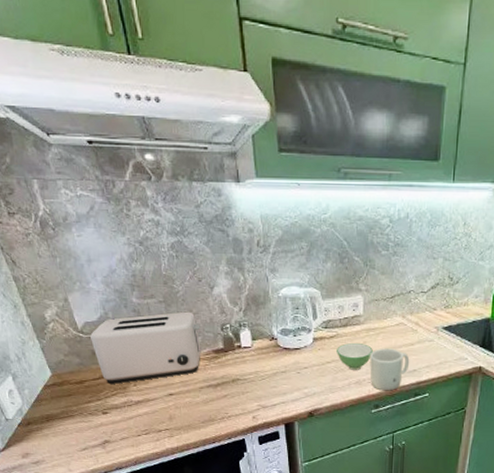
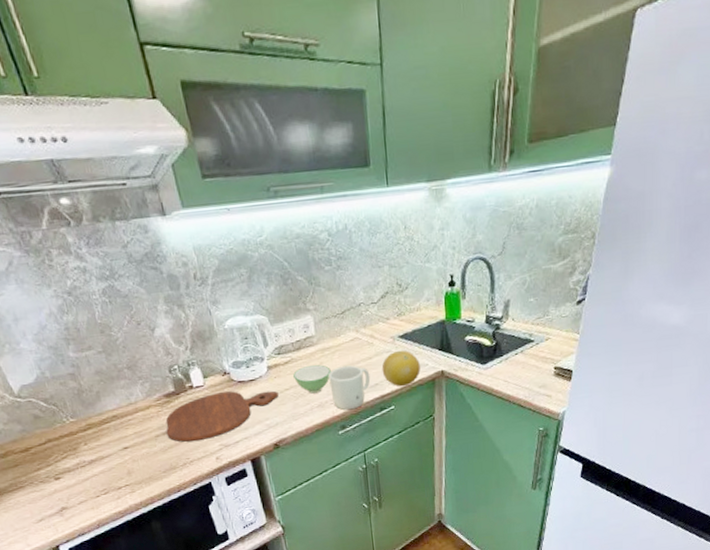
toaster: present [90,311,201,384] -> none [29,358,152,447]
cutting board: none [210,355,320,398] -> present [166,390,279,442]
fruit: none [422,341,460,377] -> present [381,350,421,387]

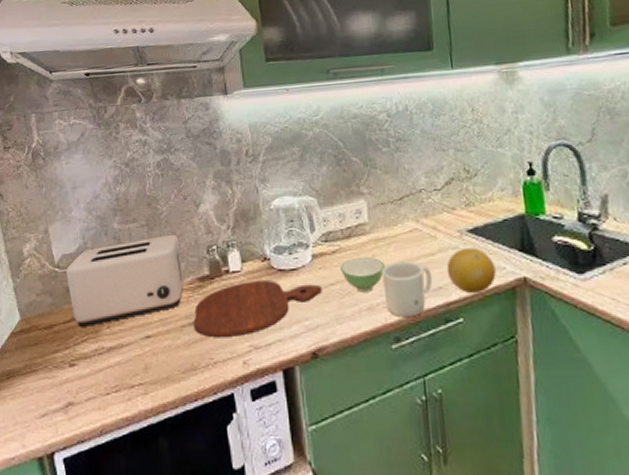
toaster: none [29,358,152,447] -> present [66,234,184,327]

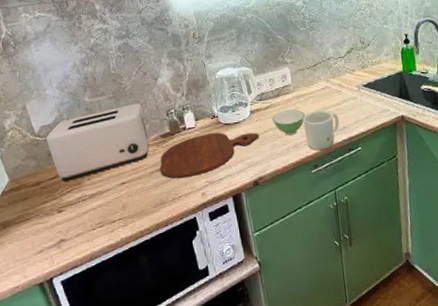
fruit: present [446,247,496,294] -> none [349,97,383,130]

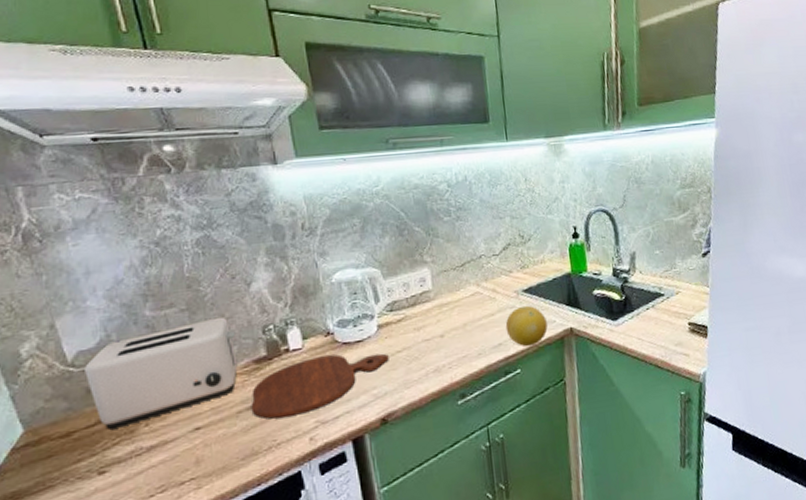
bowl: present [272,109,305,136] -> none [407,322,449,357]
mug: present [303,110,340,151] -> none [446,322,494,375]
fruit: none [349,97,383,130] -> present [505,305,548,347]

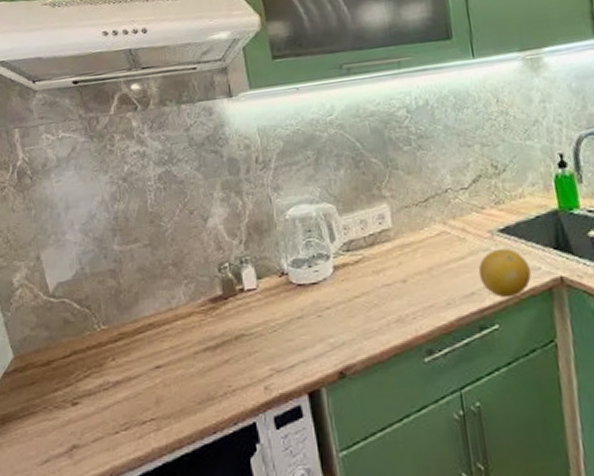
toaster: present [85,317,238,430] -> none [63,253,195,361]
cutting board: present [251,353,389,419] -> none [207,296,346,363]

